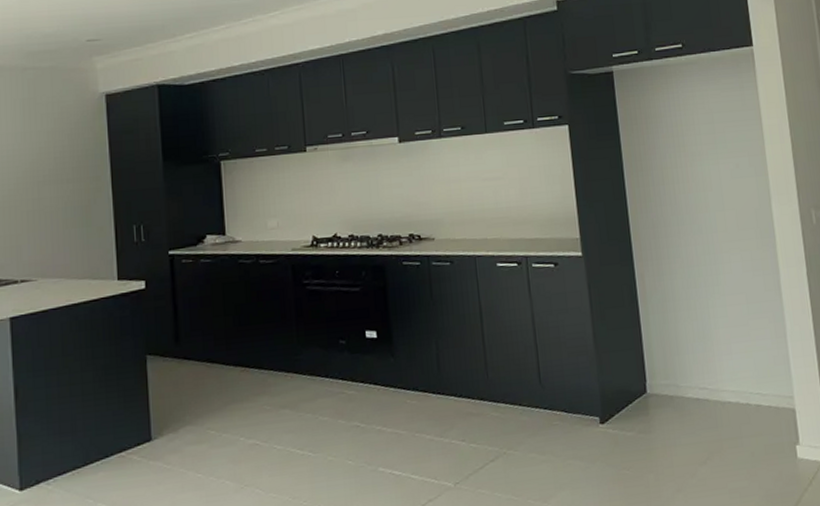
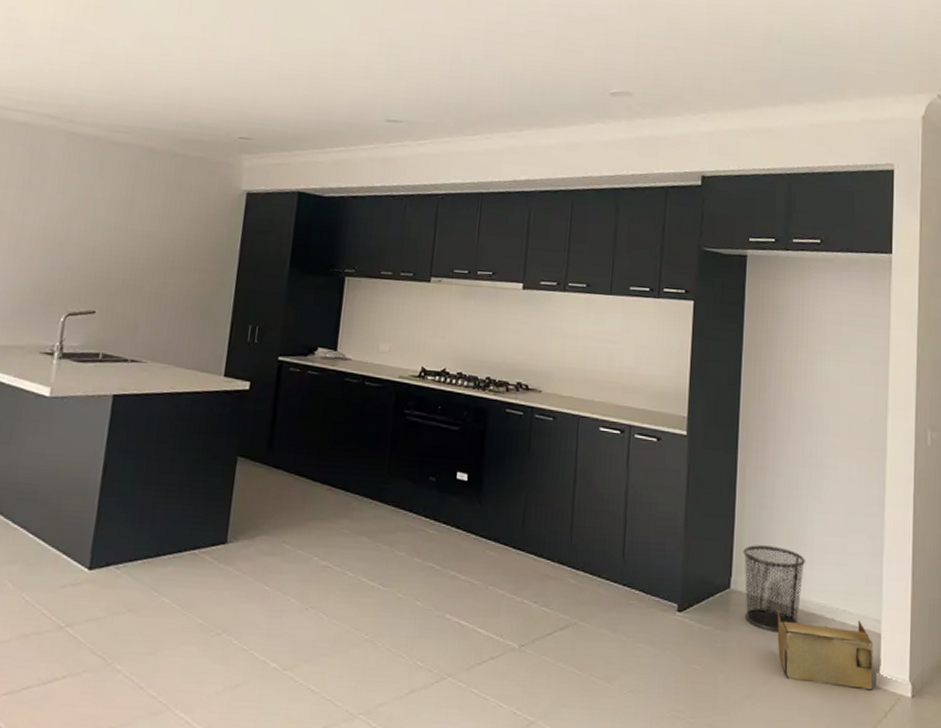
waste bin: none [653,345,716,426] -> present [743,545,806,632]
cardboard box: none [694,399,795,467] -> present [777,609,874,689]

